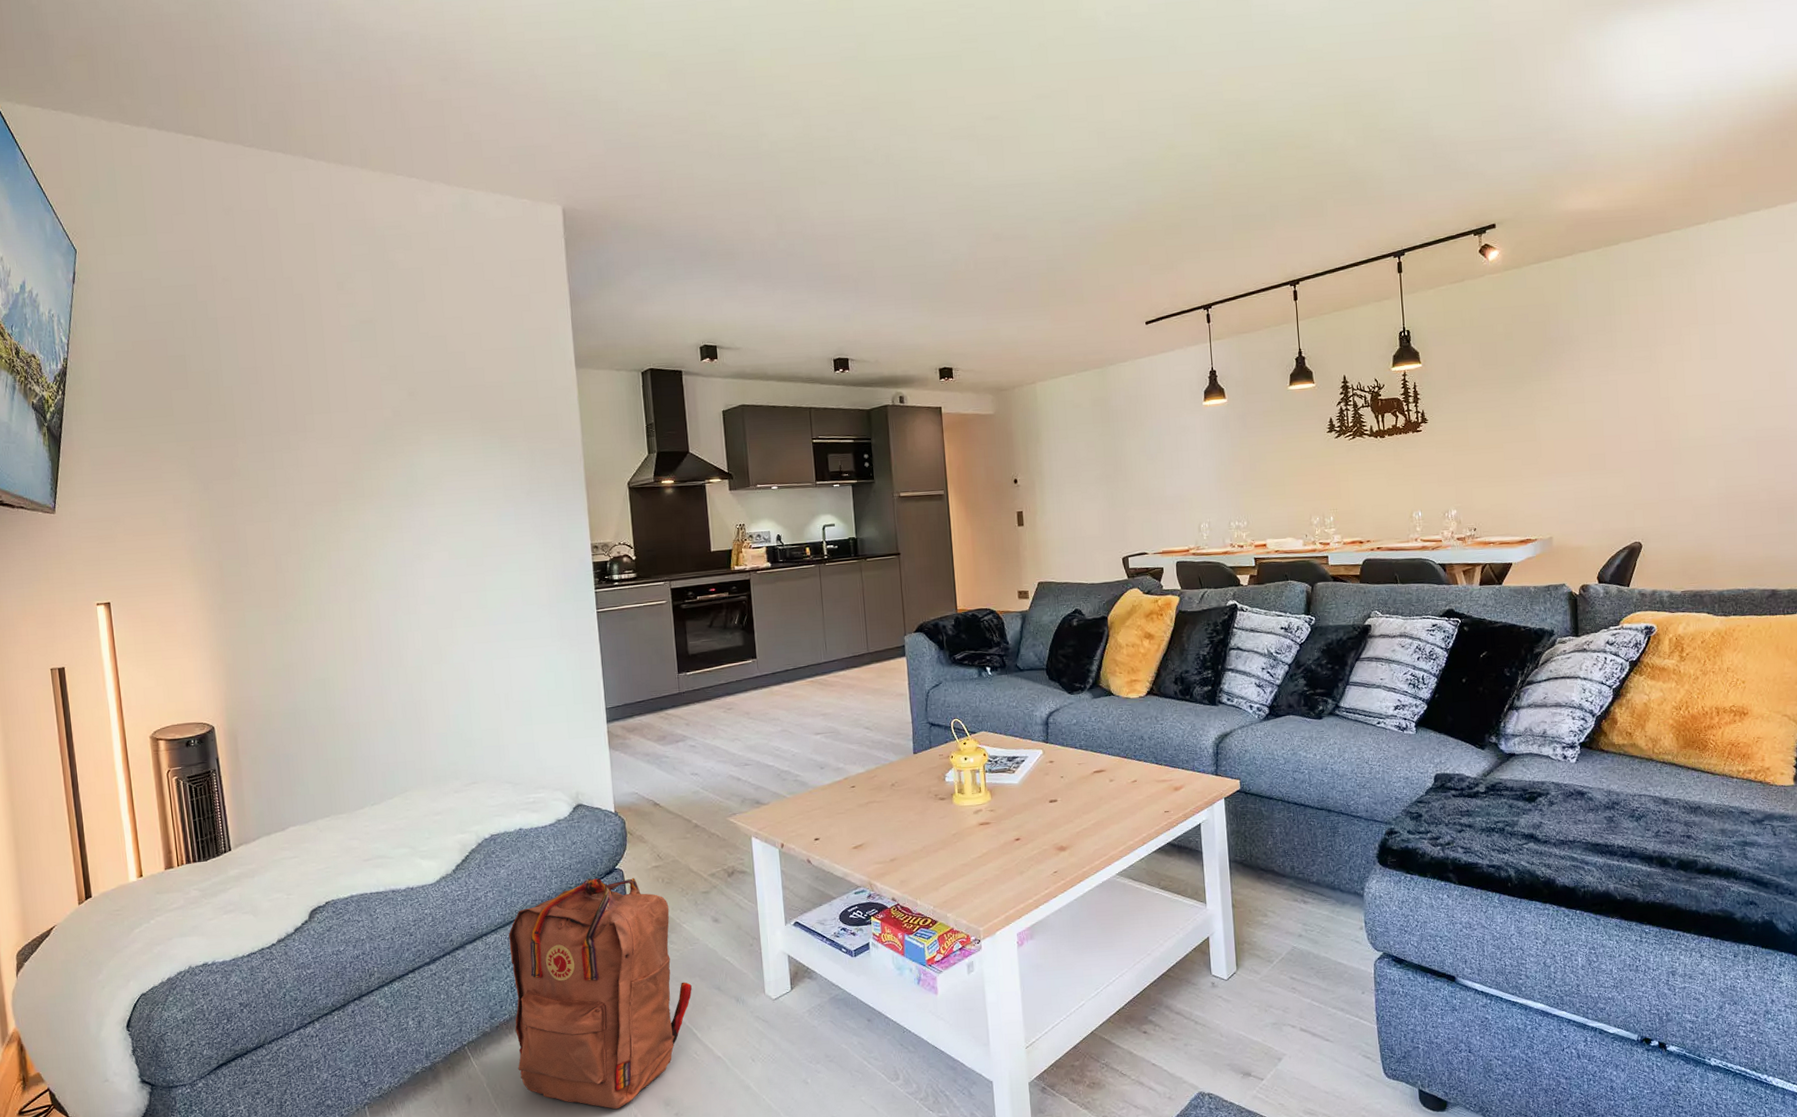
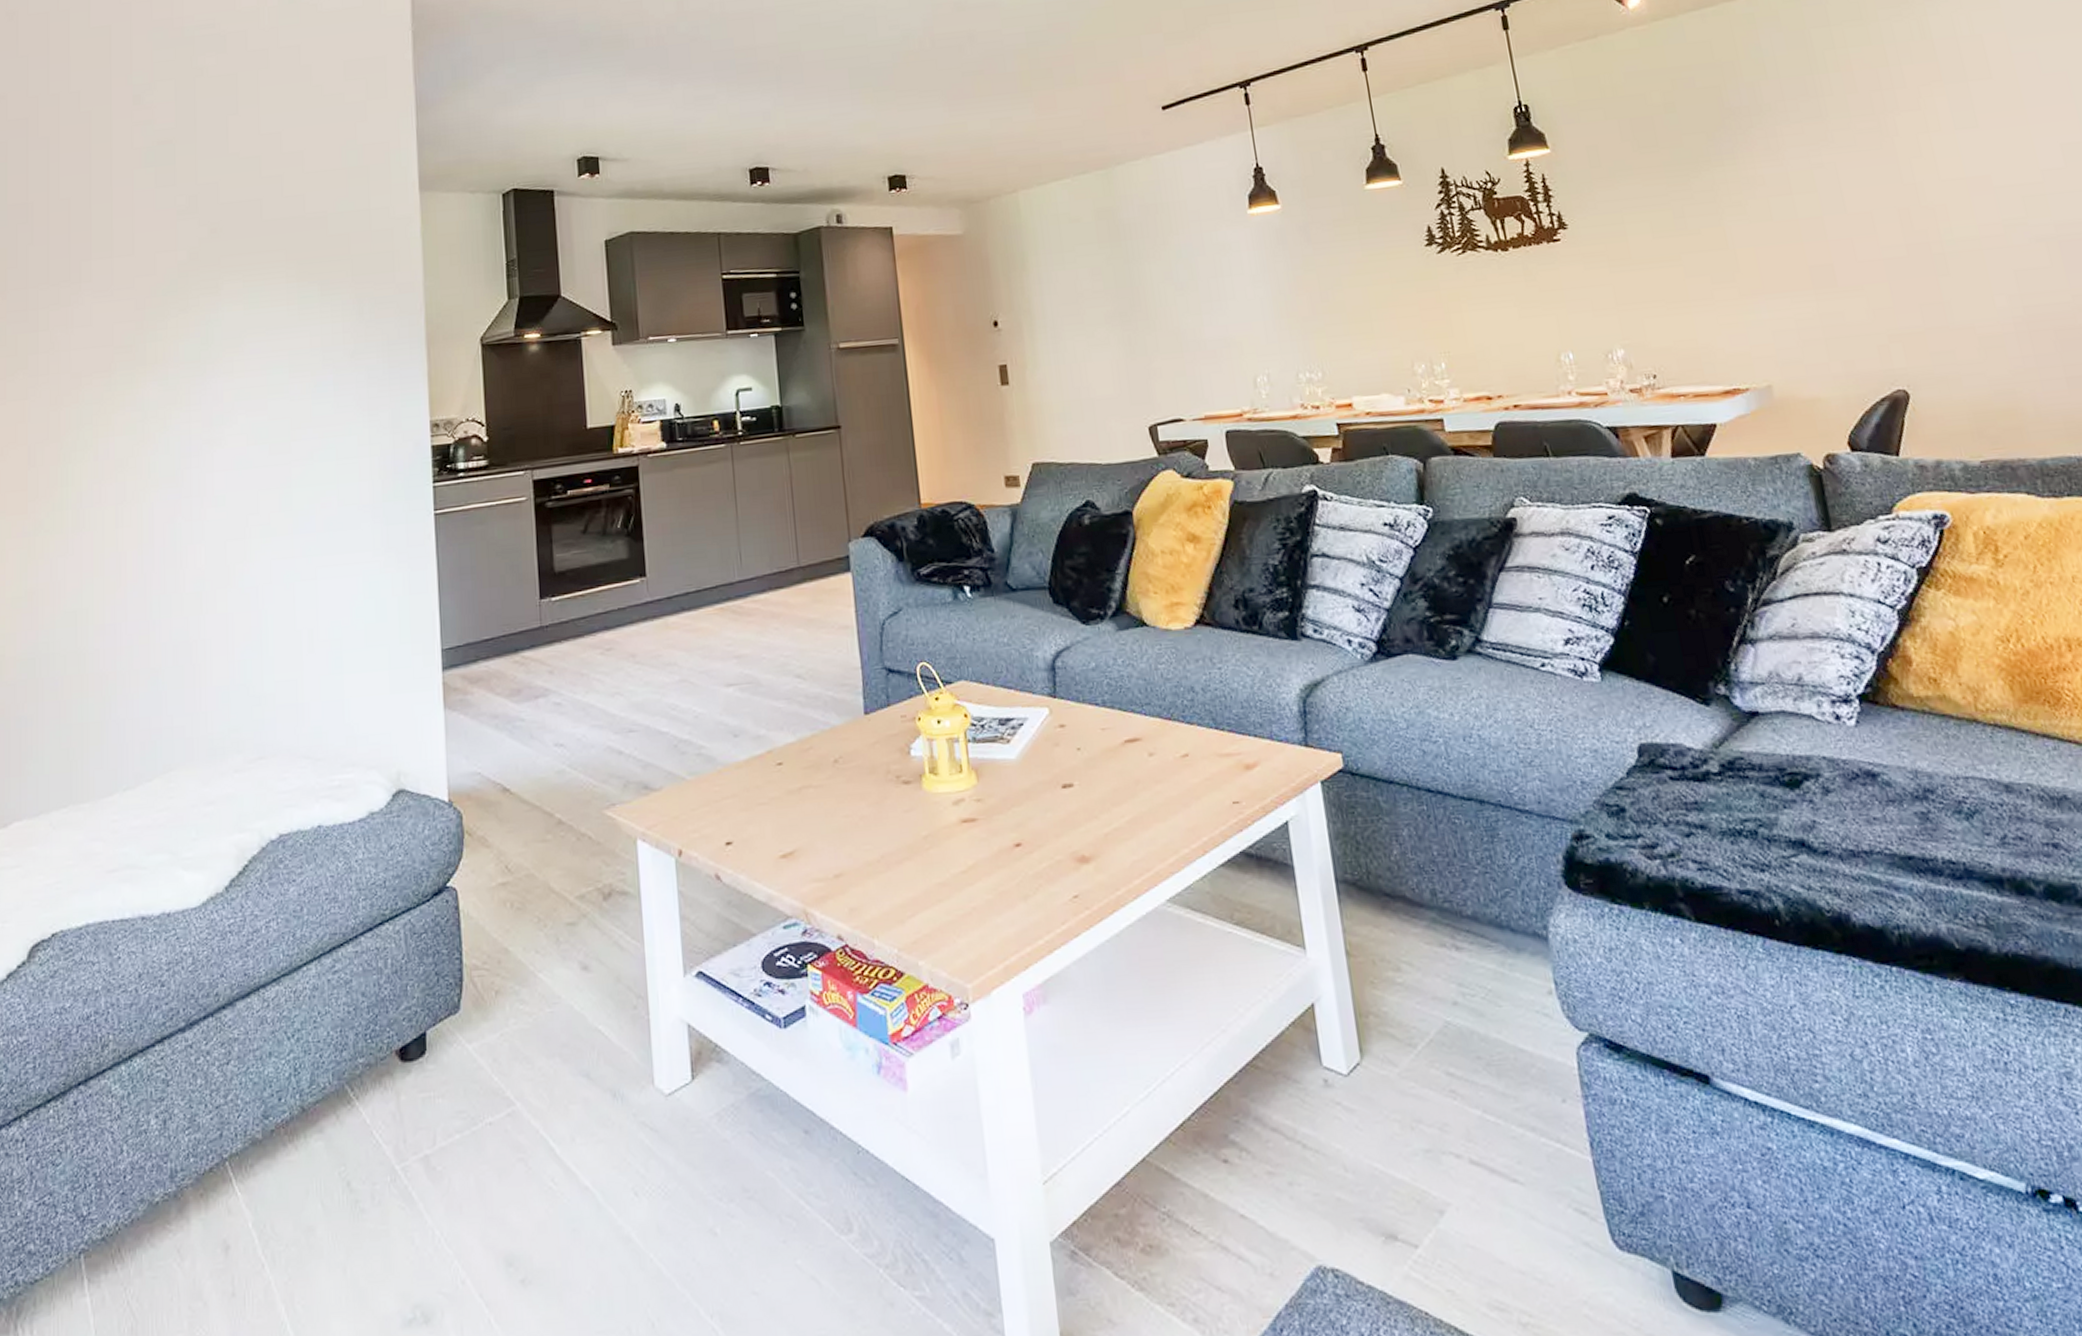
backpack: present [508,878,692,1110] -> none [295,901,549,1271]

